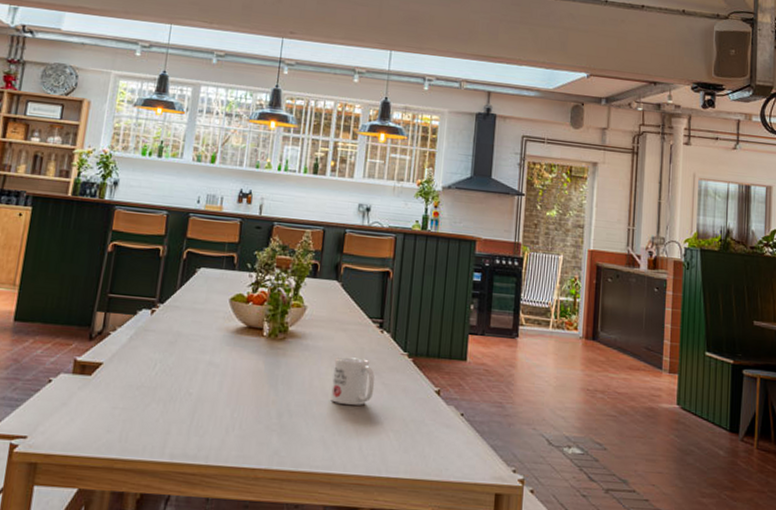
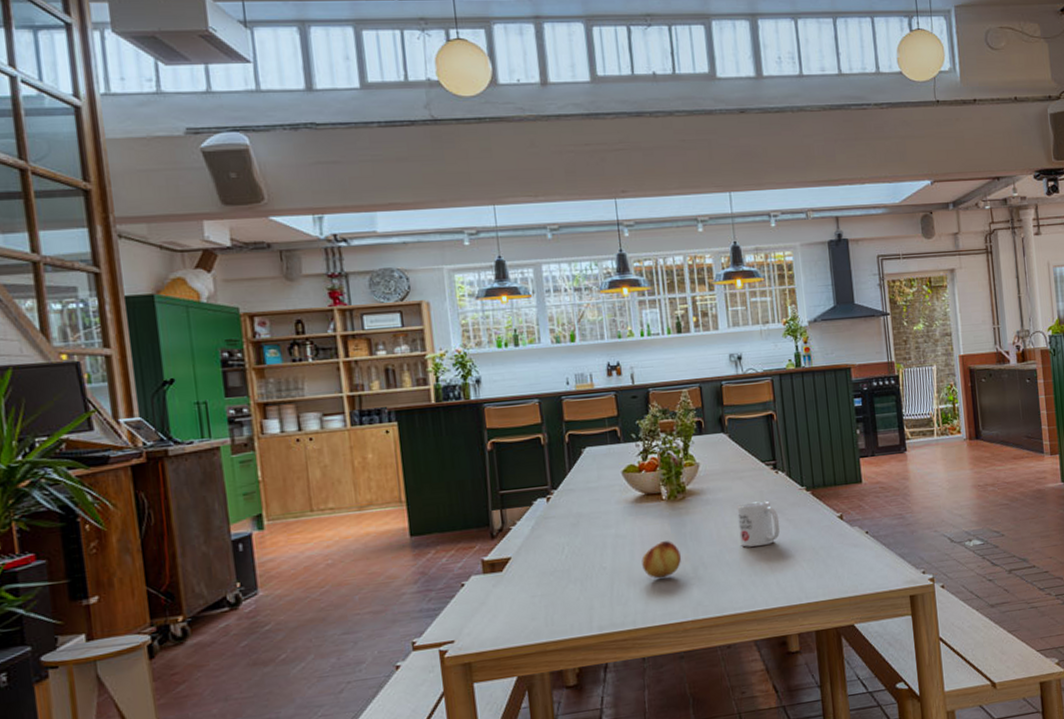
fruit: none [228,378,269,418] -> present [641,540,682,579]

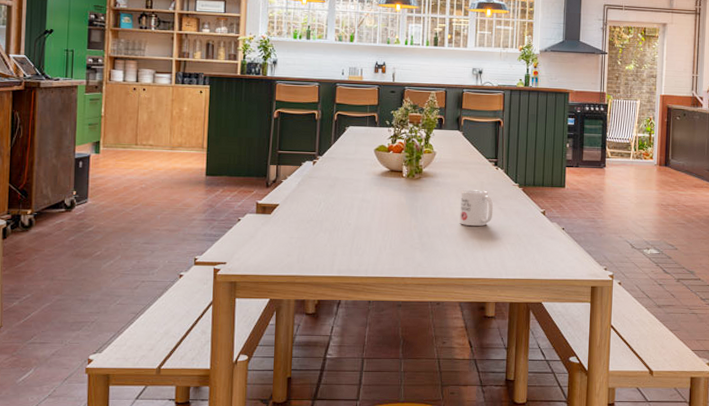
fruit: present [641,540,682,579] -> none [379,209,411,240]

